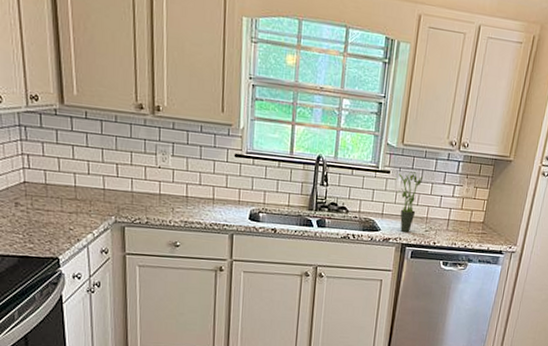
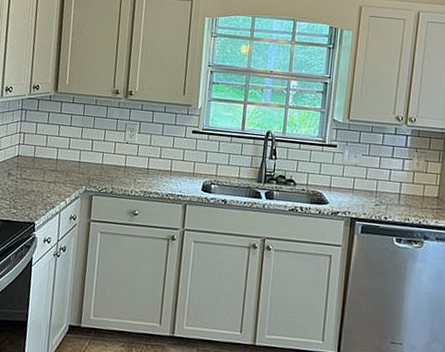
potted plant: present [395,171,422,232] -> none [342,145,370,206]

